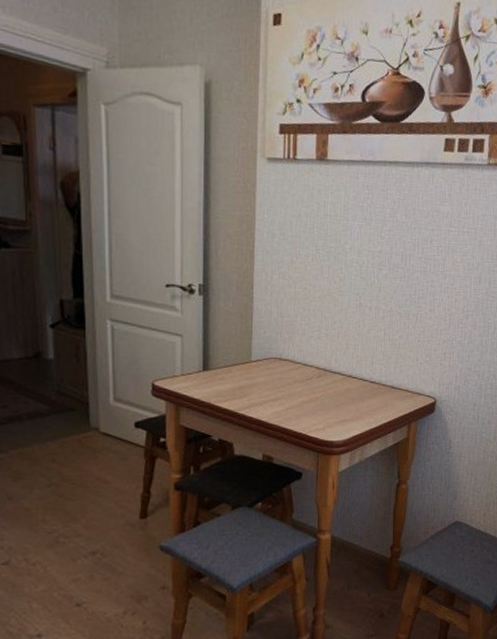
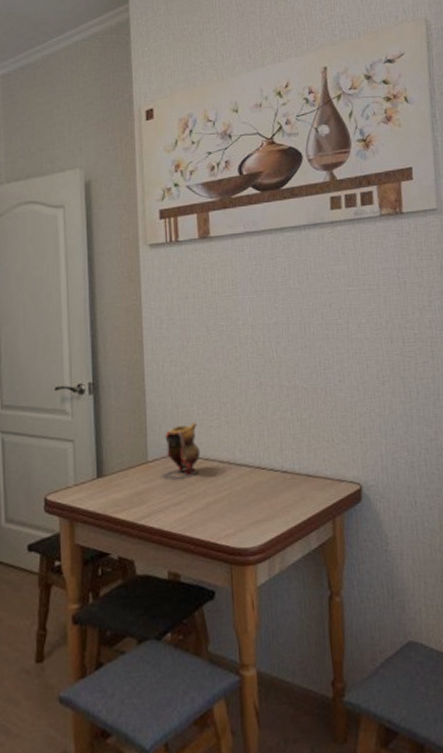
teapot: none [268,331,300,376] -> present [165,422,201,475]

